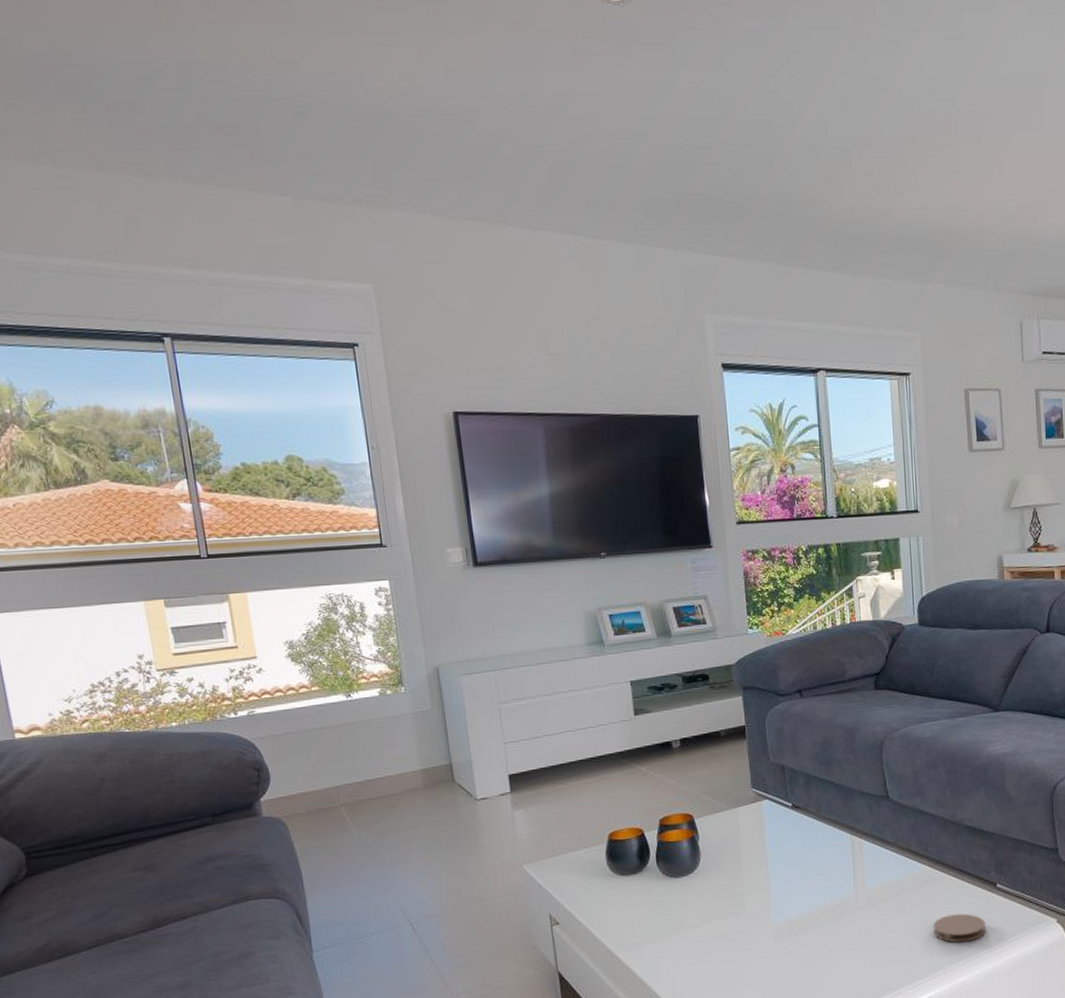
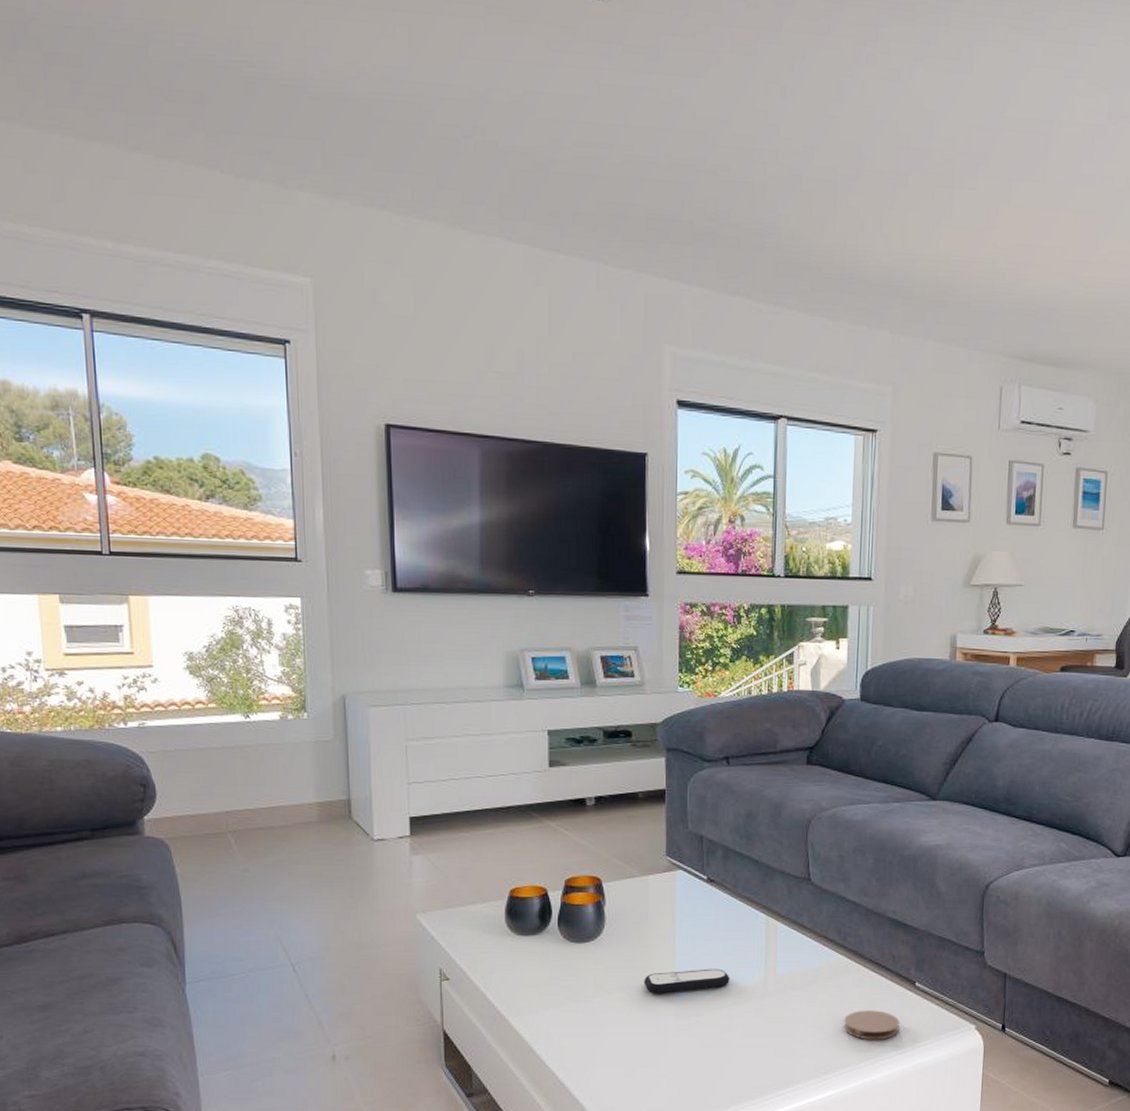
remote control: none [742,889,822,920] -> present [644,968,730,995]

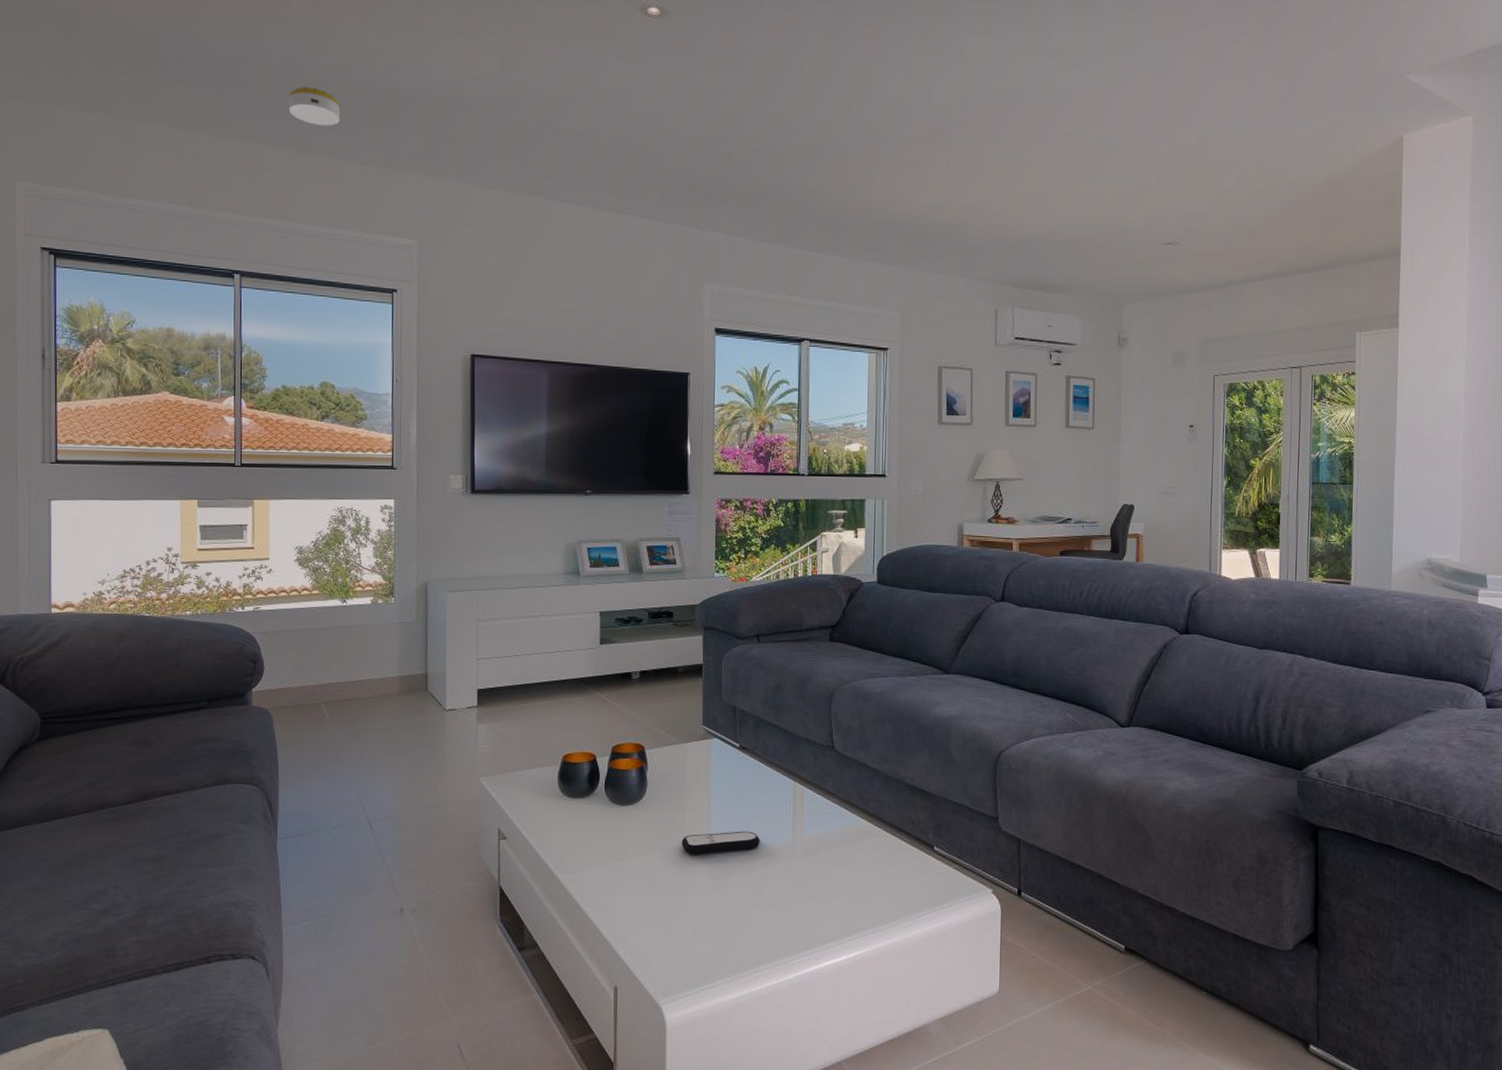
smoke detector: none [135,68,205,124] -> present [288,87,340,127]
coaster: present [844,1010,900,1040] -> none [867,873,920,902]

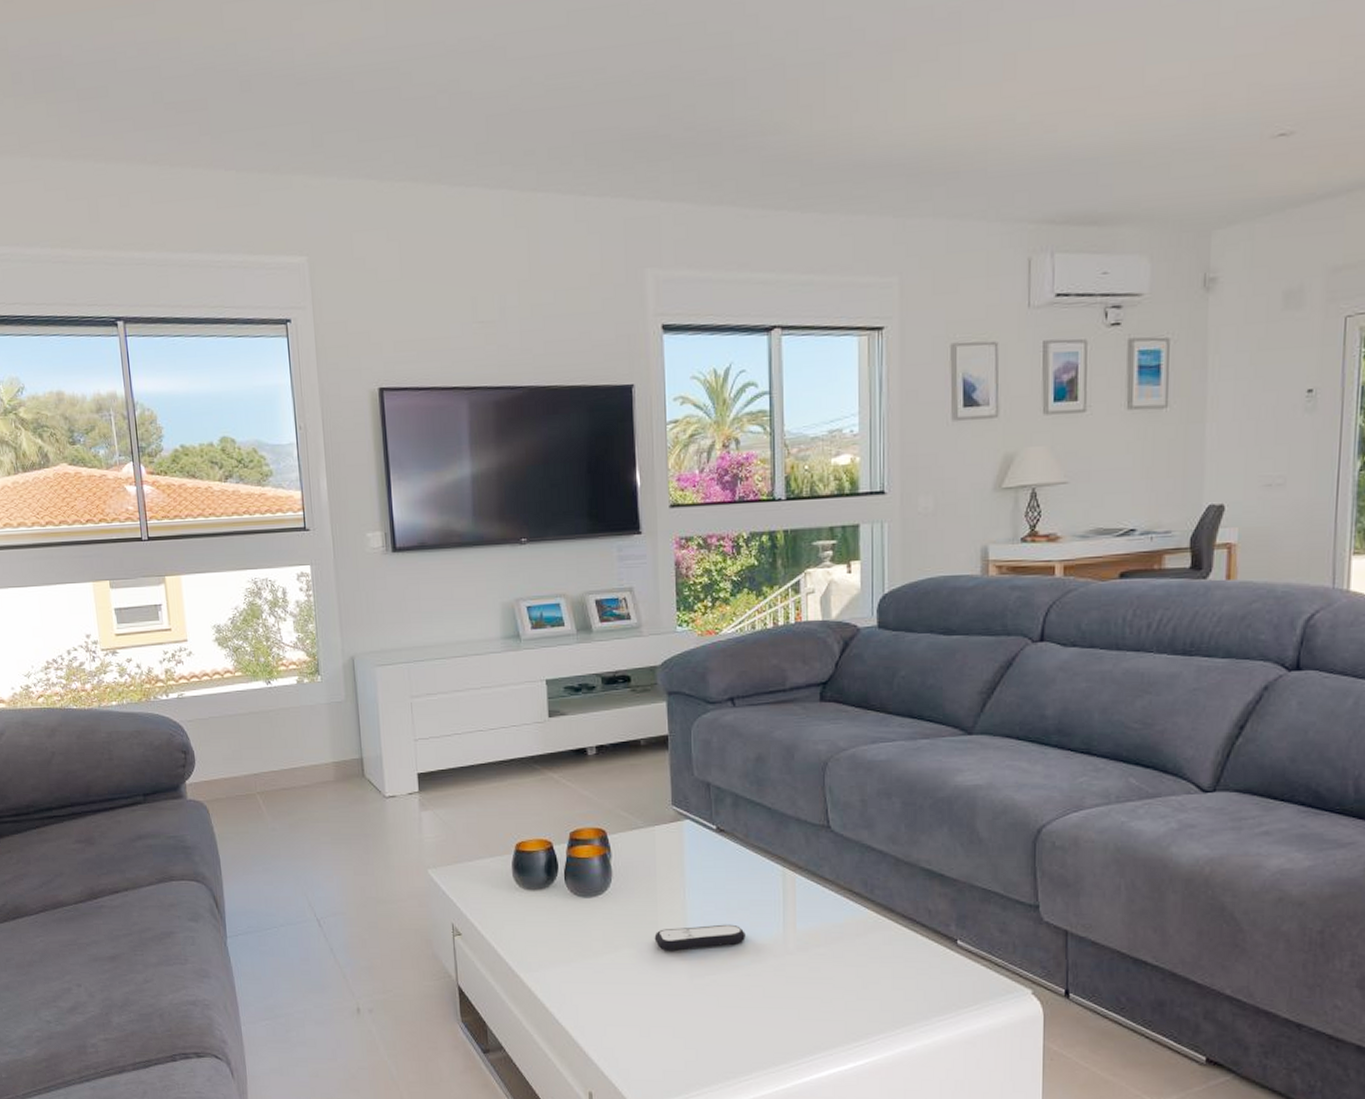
smoke detector: present [288,87,340,127] -> none [151,84,209,131]

